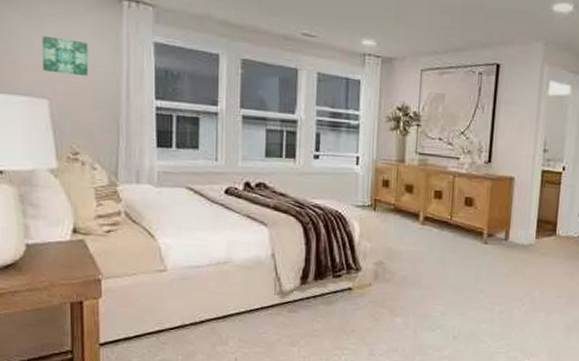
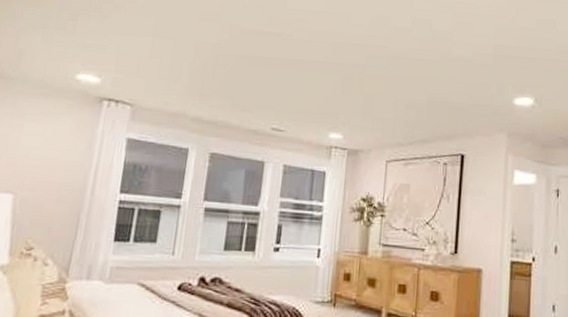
wall art: present [42,36,89,76] -> none [13,133,63,171]

